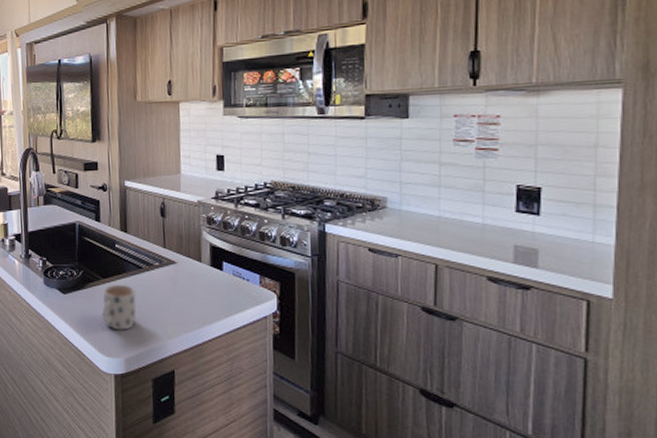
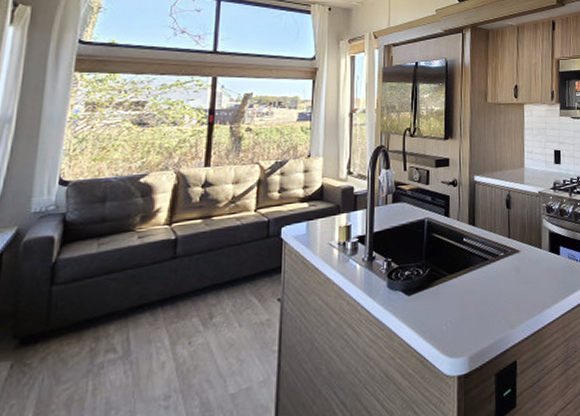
mug: present [102,284,137,330] -> none [447,278,482,327]

